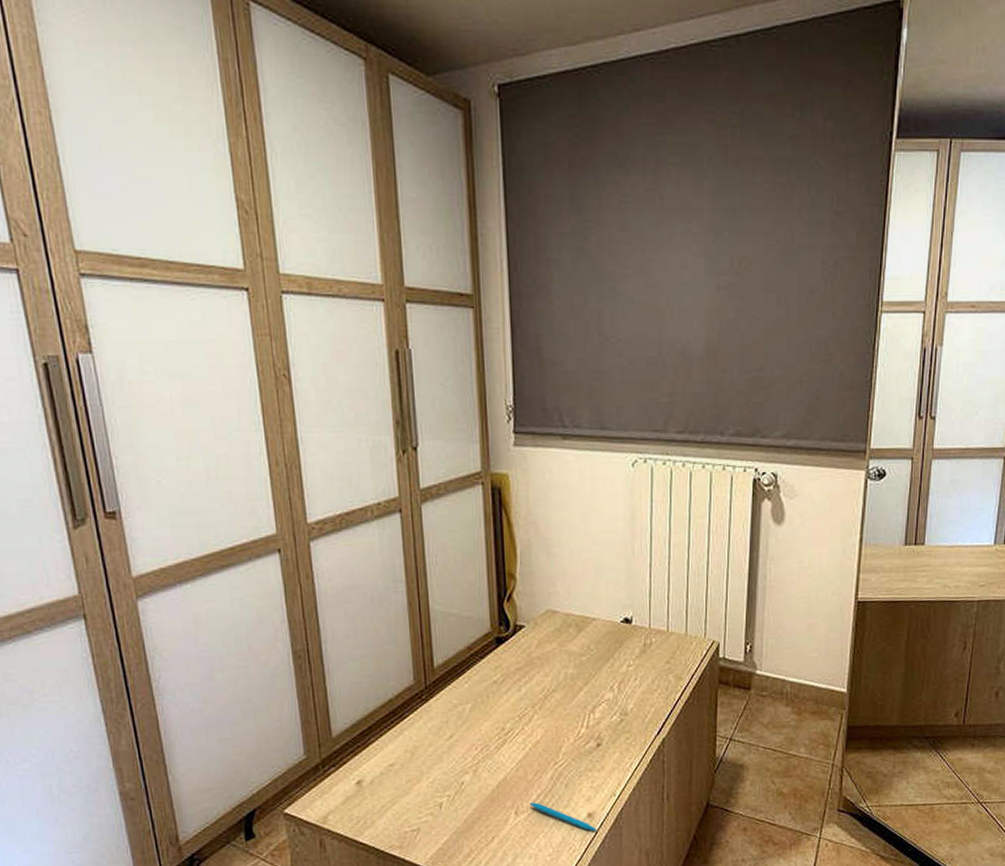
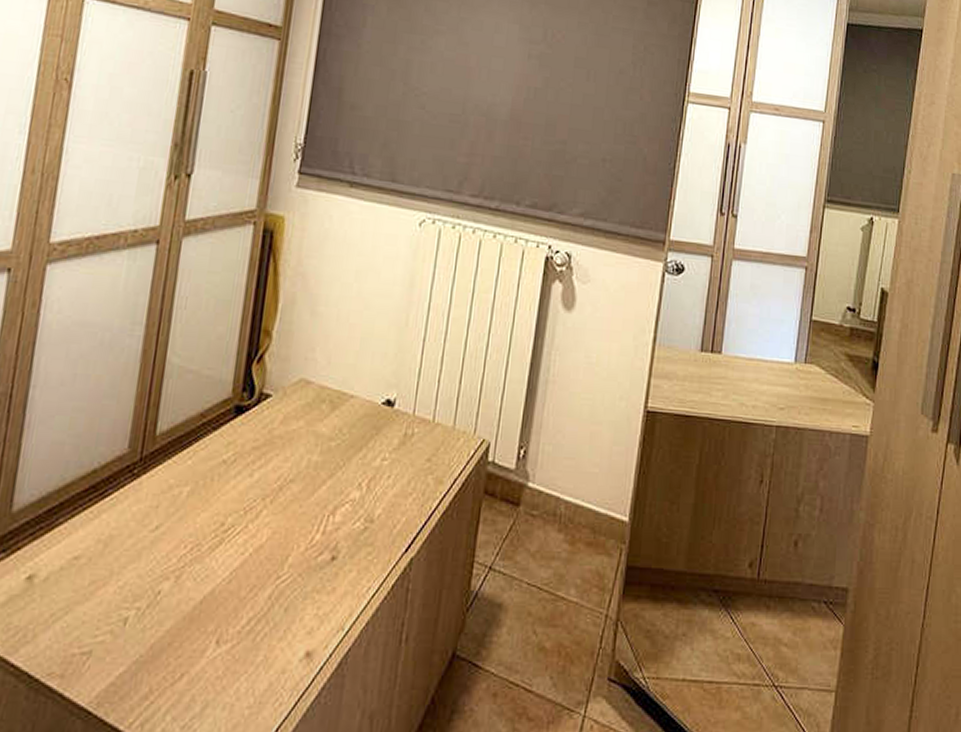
pen: present [529,802,598,831] -> none [236,629,315,678]

